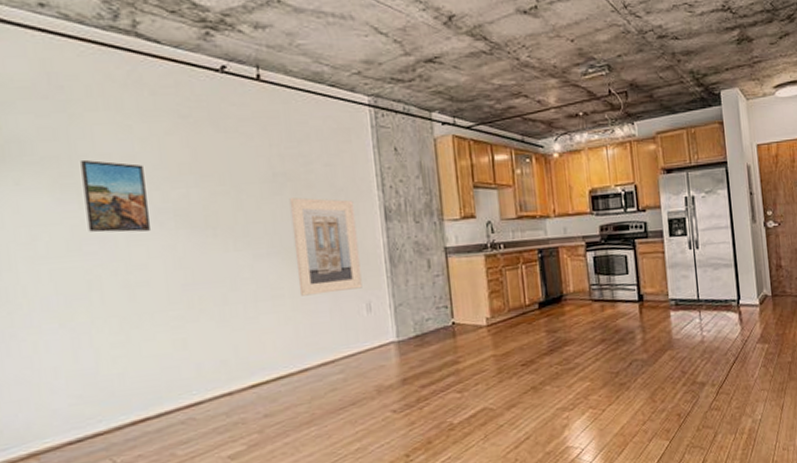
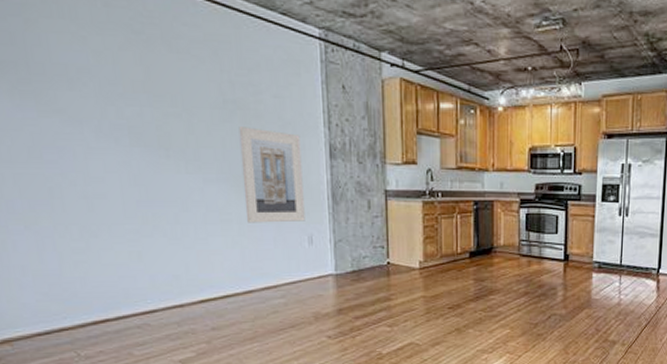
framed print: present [81,159,152,233] -> none [38,67,108,145]

